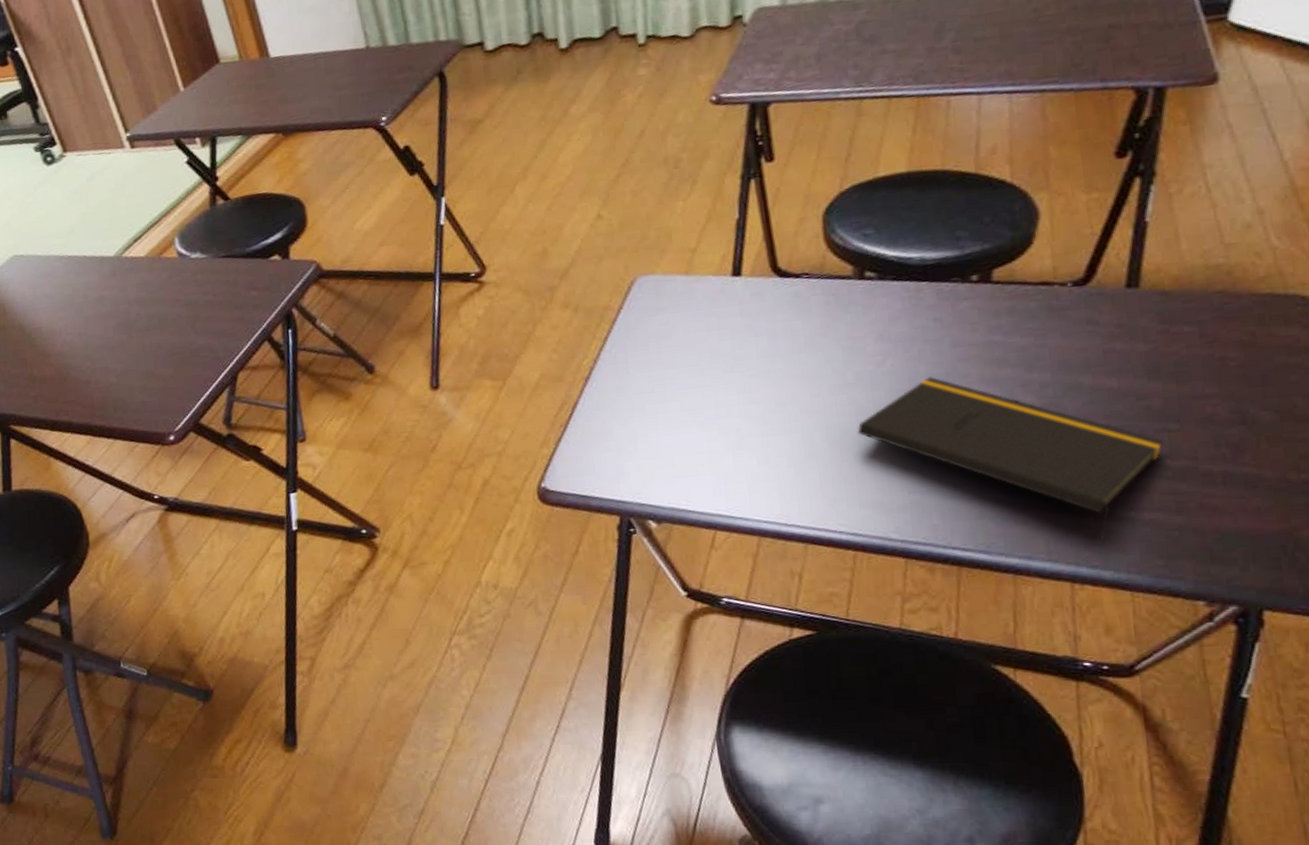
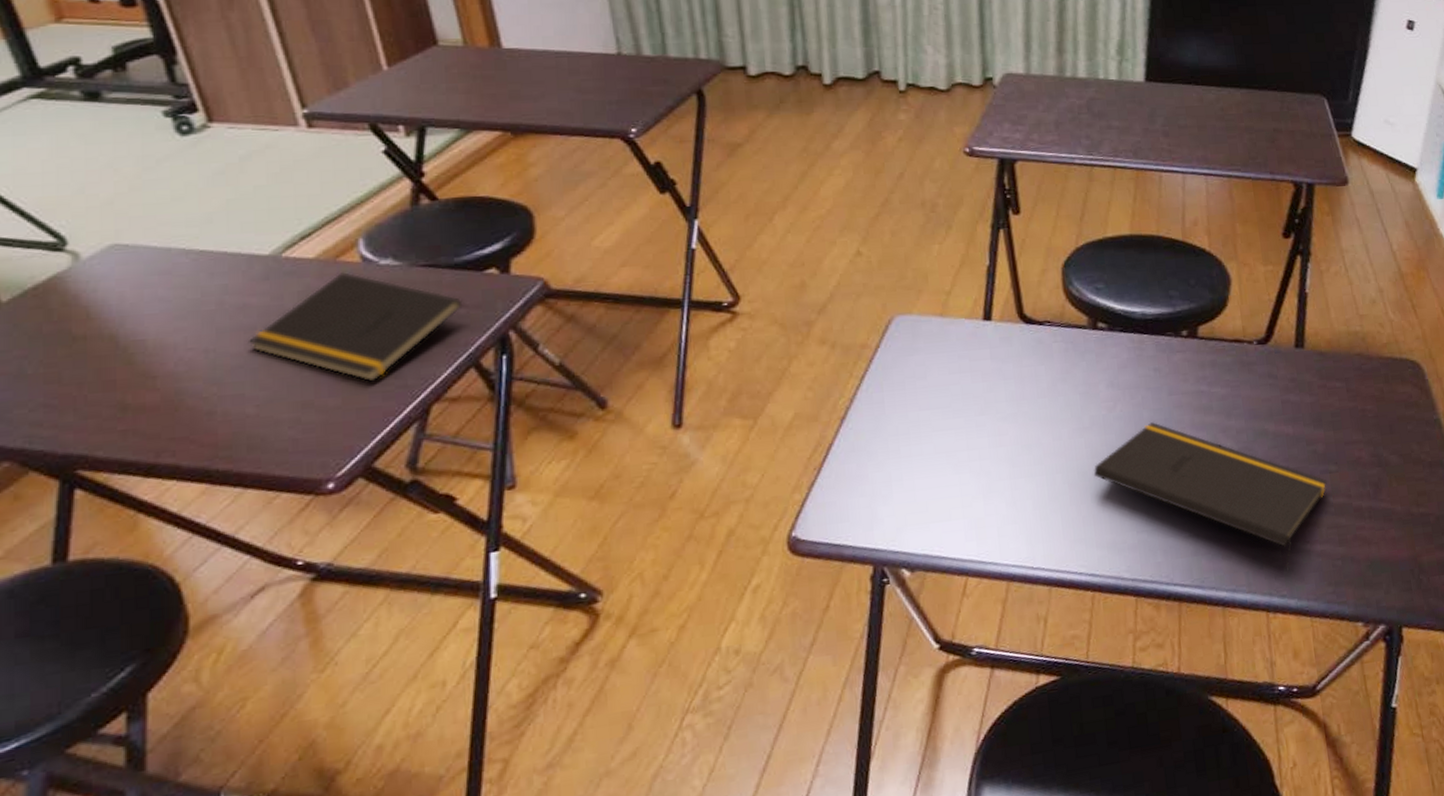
notepad: none [106,265,255,355] -> present [247,271,463,382]

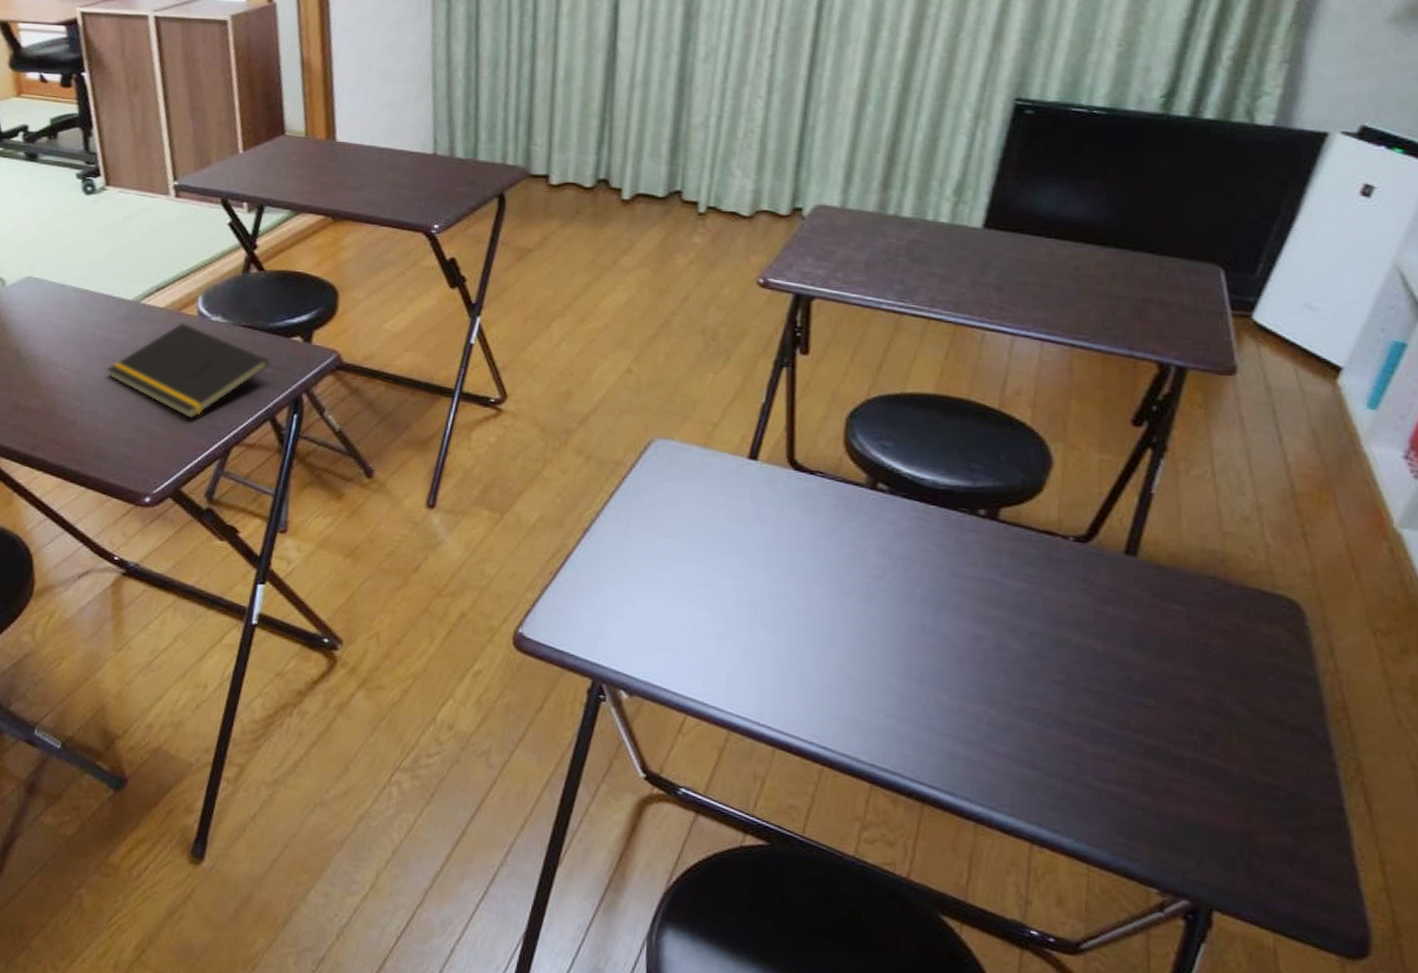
notepad: present [1093,422,1328,571] -> none [844,602,1141,805]

